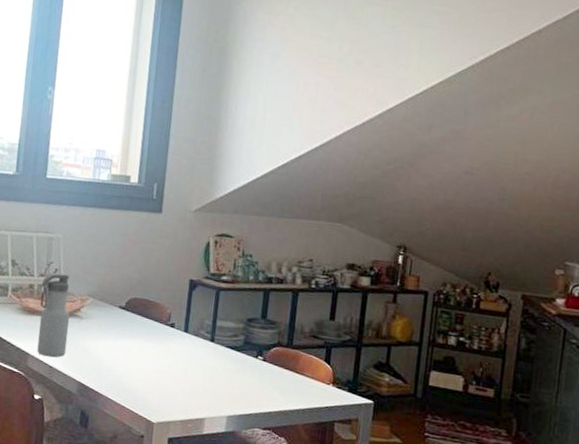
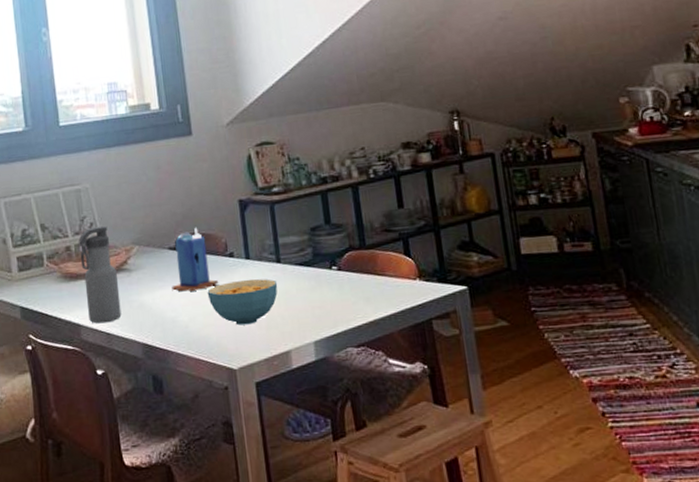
candle: none [114,294,157,349] -> present [171,227,219,291]
cereal bowl: none [144,348,207,389] -> present [207,279,278,326]

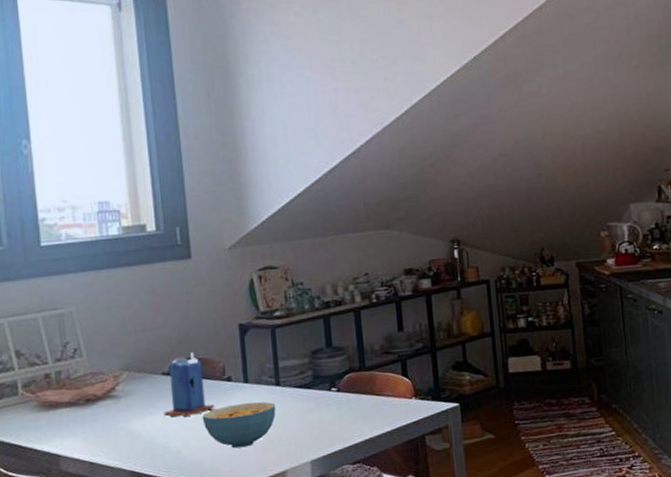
water bottle: present [79,226,122,324] -> none [60,352,107,453]

